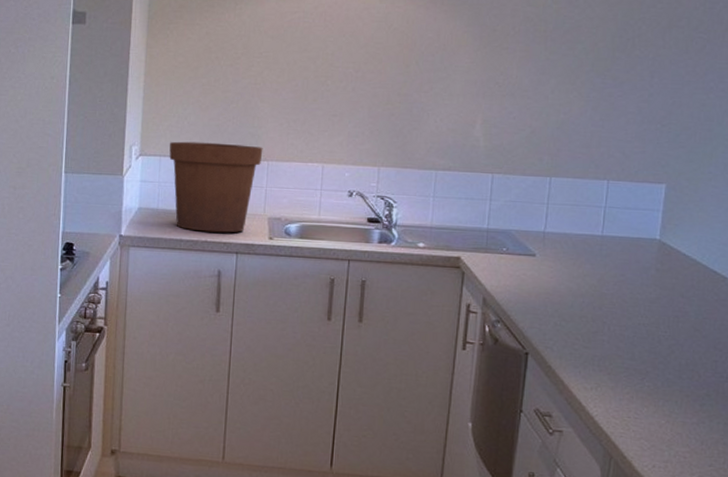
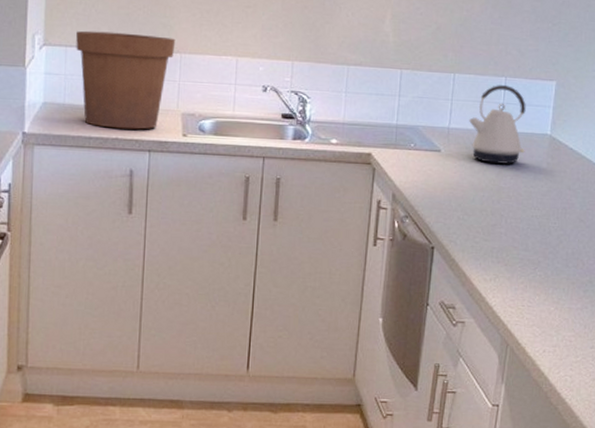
kettle: none [567,188,631,271] -> present [469,85,526,165]

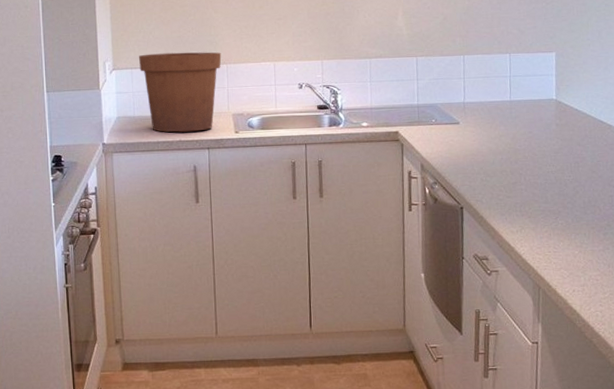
kettle: present [469,85,526,165] -> none [481,60,535,130]

